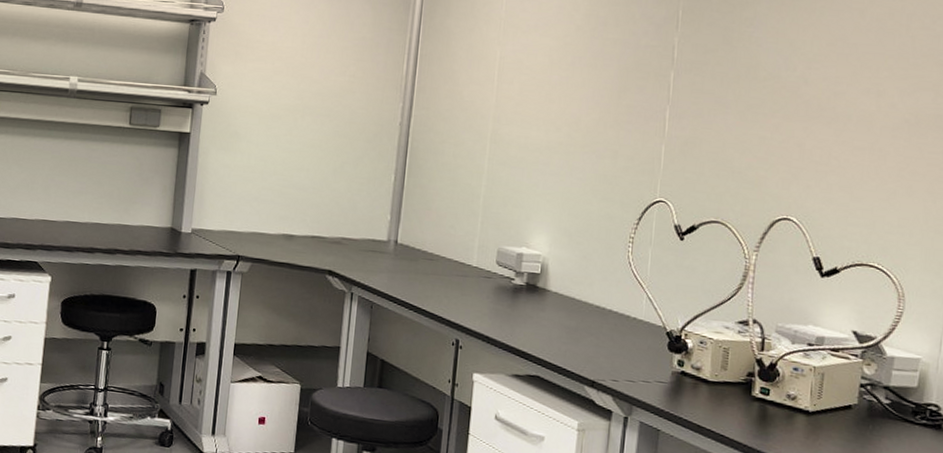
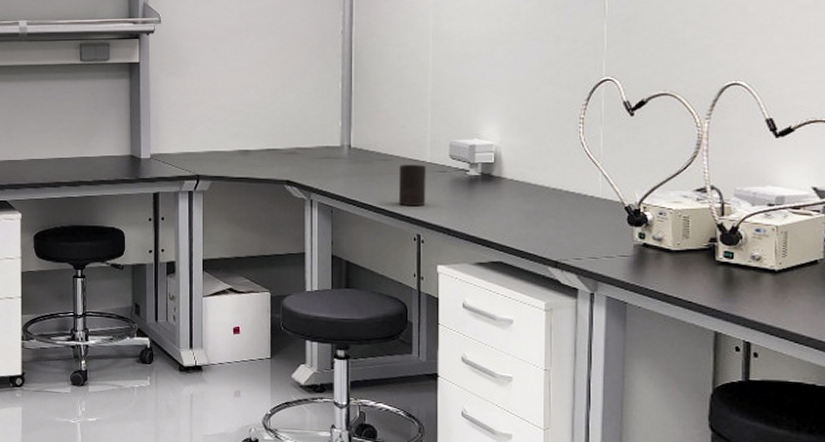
cup: none [440,266,471,310] -> present [398,165,426,205]

